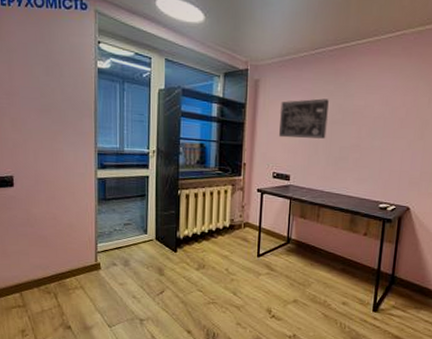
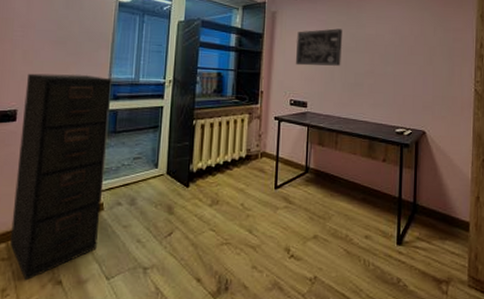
filing cabinet: none [18,141,99,325] -> present [10,73,113,281]

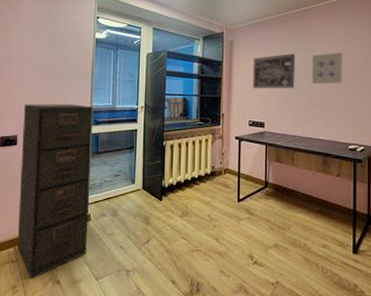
wall art: none [358,29,393,63] -> present [311,52,343,85]

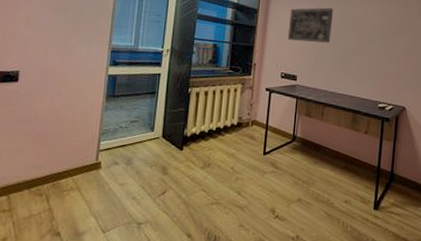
filing cabinet: present [17,104,94,280] -> none [11,36,113,232]
wall art: present [311,52,343,85] -> none [347,11,380,42]

